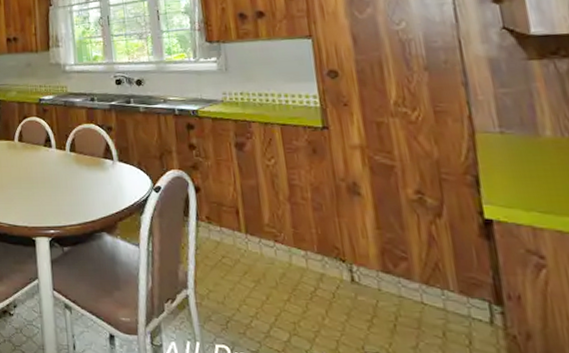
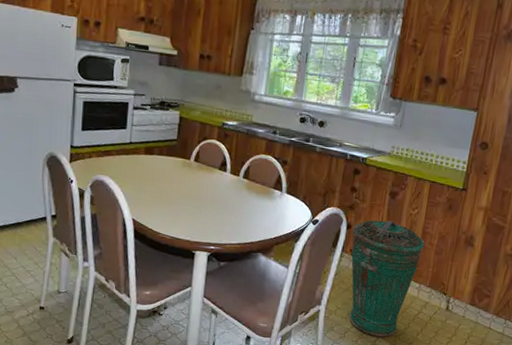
trash can: none [202,176,297,326] -> present [349,220,425,337]

